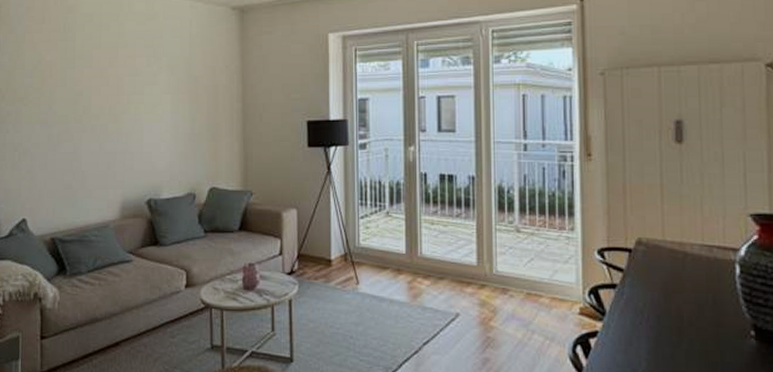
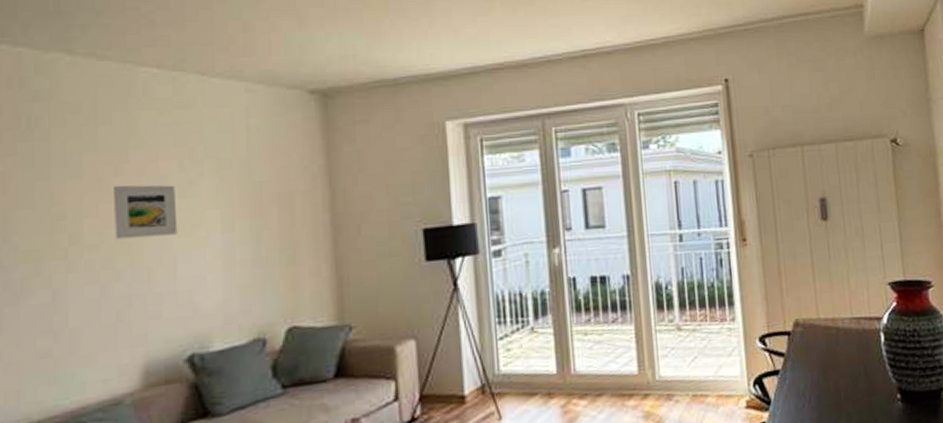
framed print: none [109,74,145,112] -> present [114,185,178,239]

